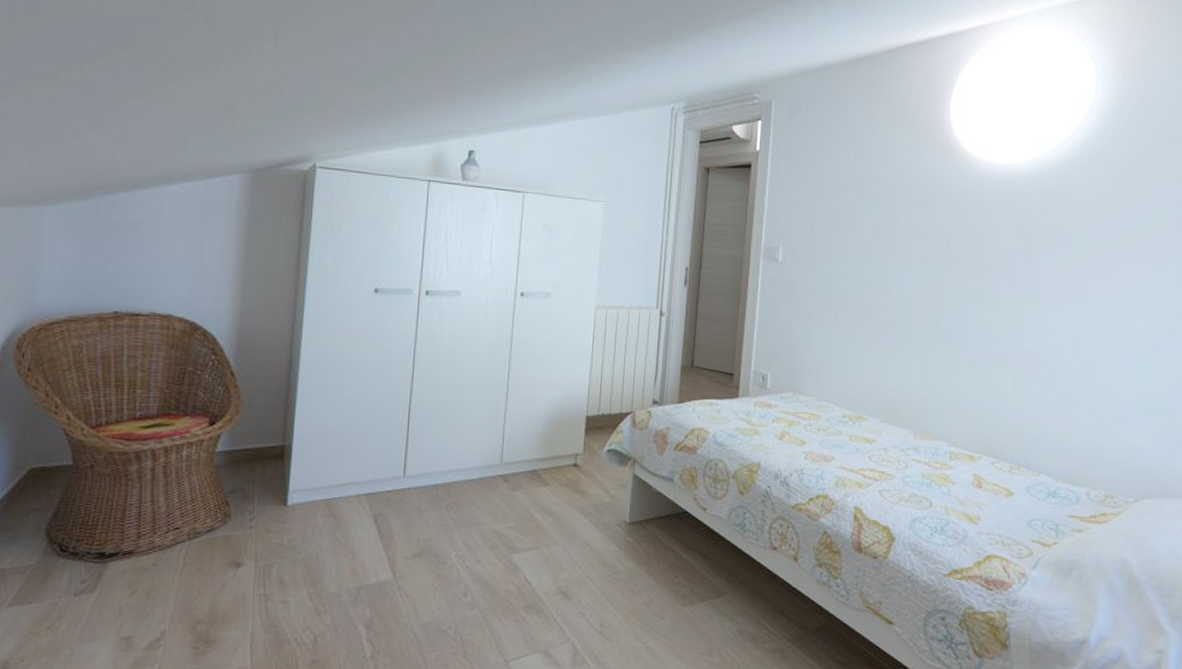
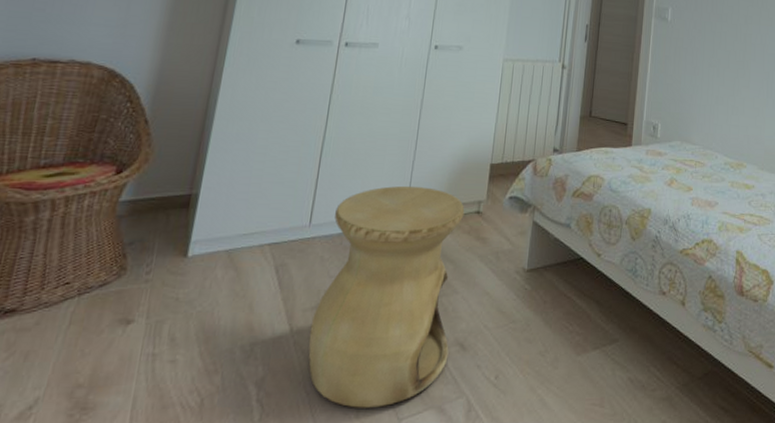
side table: none [412,438,561,650] -> present [308,185,465,408]

